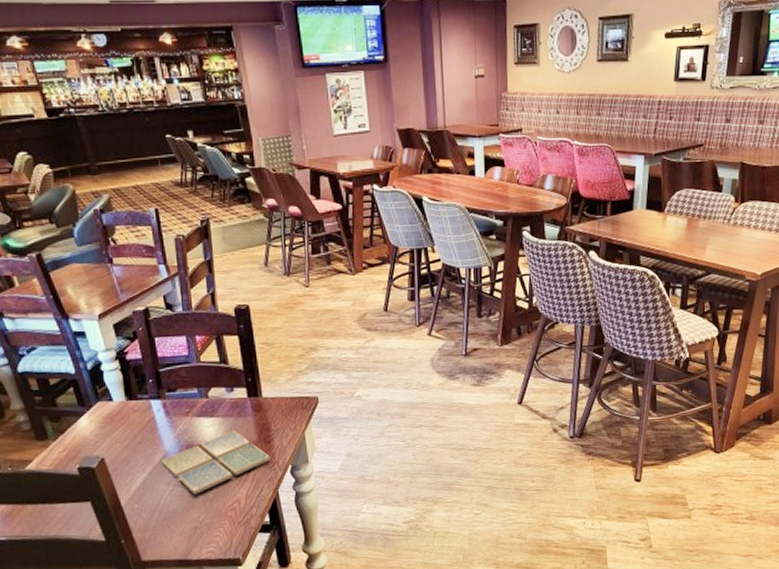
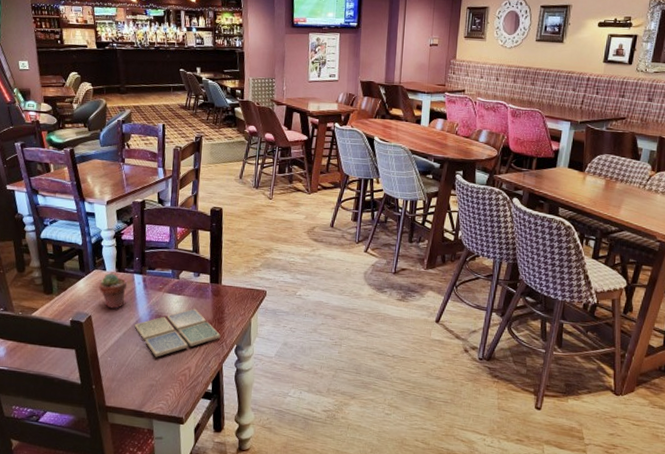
potted succulent: none [107,403,144,446] -> present [99,273,127,309]

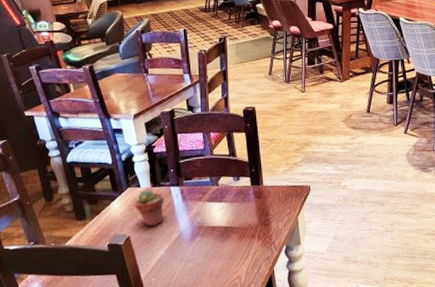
drink coaster: present [134,308,221,357] -> none [176,214,268,270]

